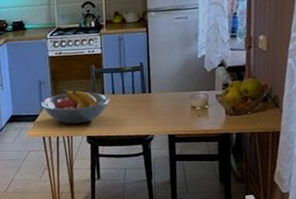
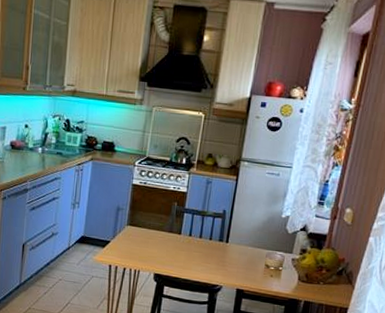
fruit bowl: present [41,90,110,124] -> none [115,222,186,259]

